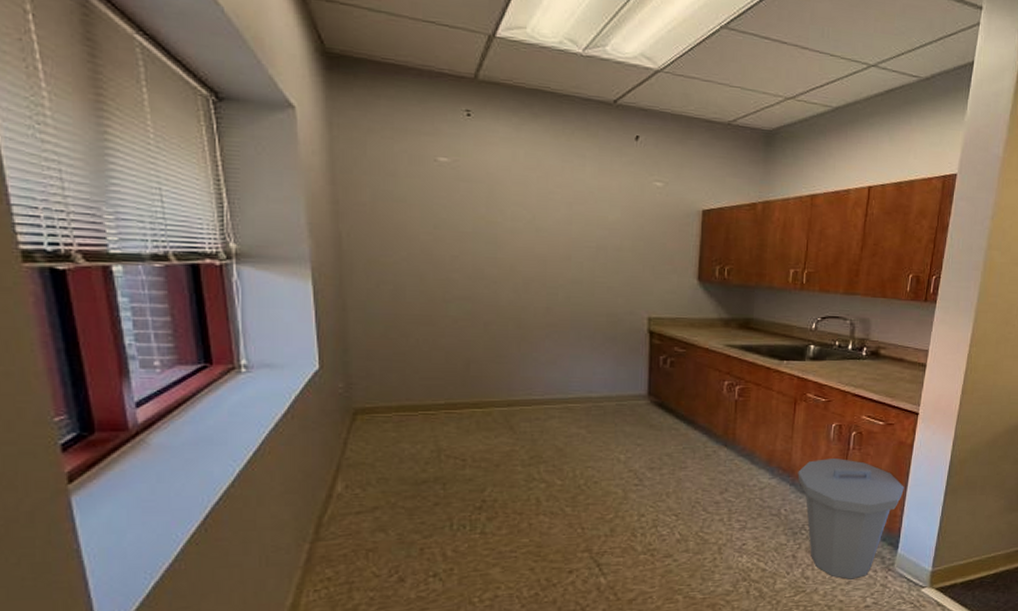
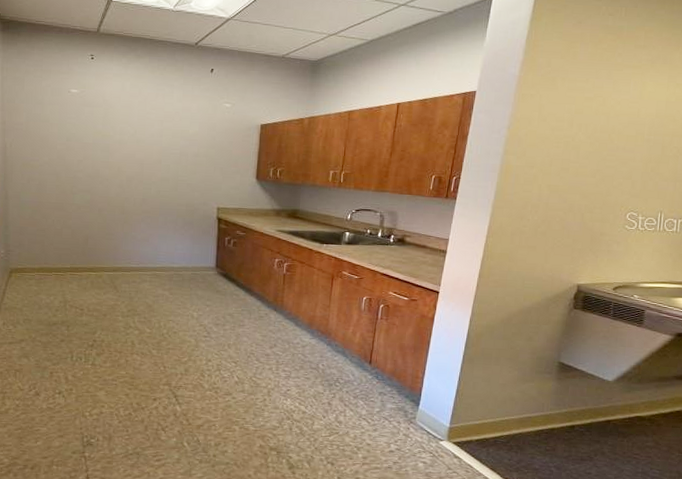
trash can: present [797,457,904,580] -> none [333,325,426,428]

